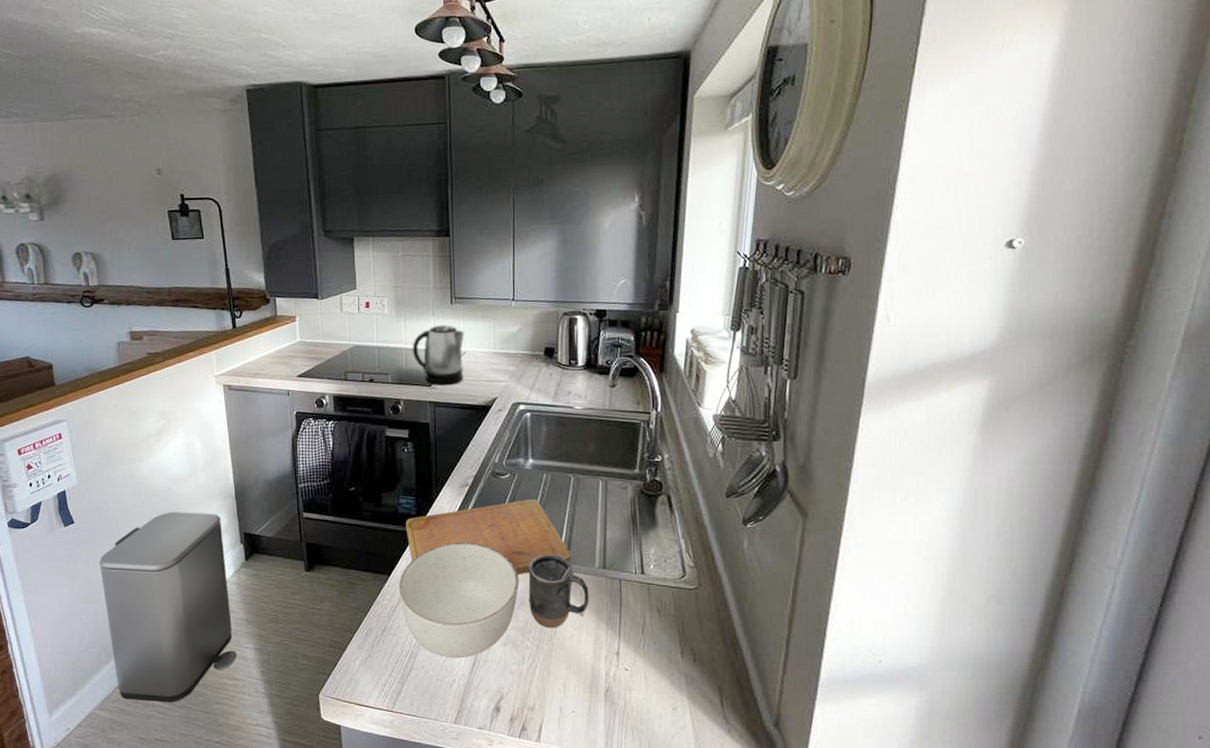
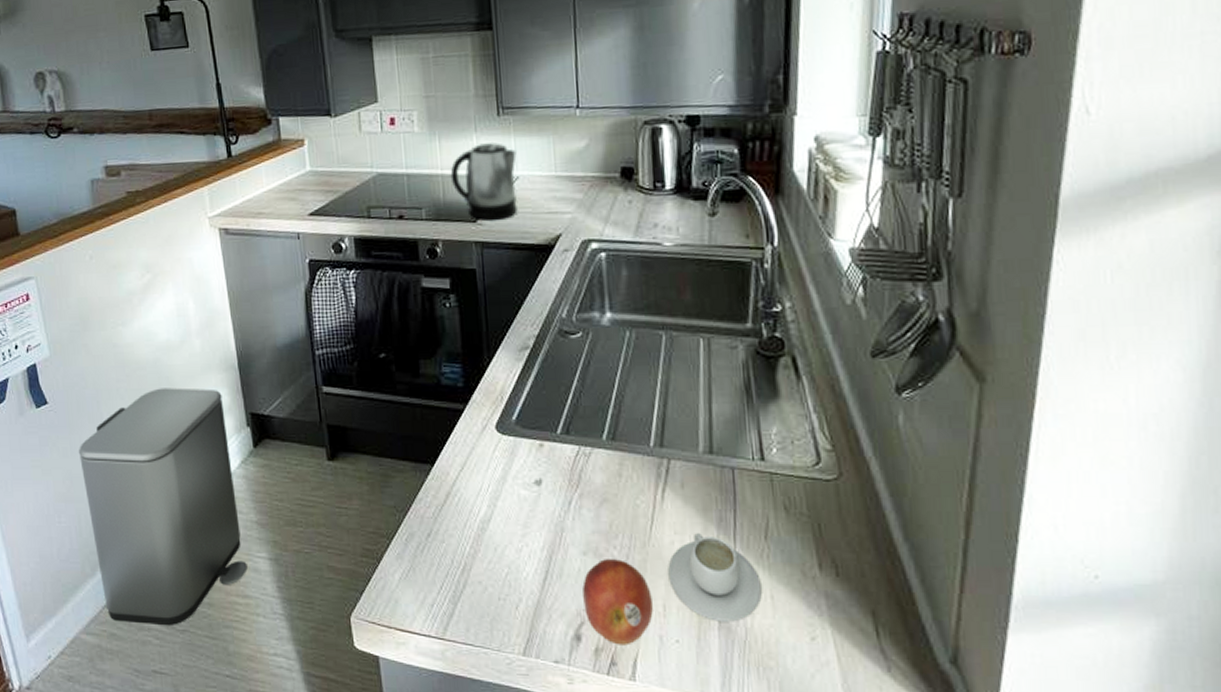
bowl: present [398,542,520,659] -> none [444,421,600,572]
cutting board: present [405,498,572,575] -> none [450,363,667,463]
fruit: none [503,649,556,715] -> present [582,559,653,646]
mug: present [528,553,590,629] -> none [610,434,693,533]
teacup: none [568,629,638,697] -> present [668,533,762,622]

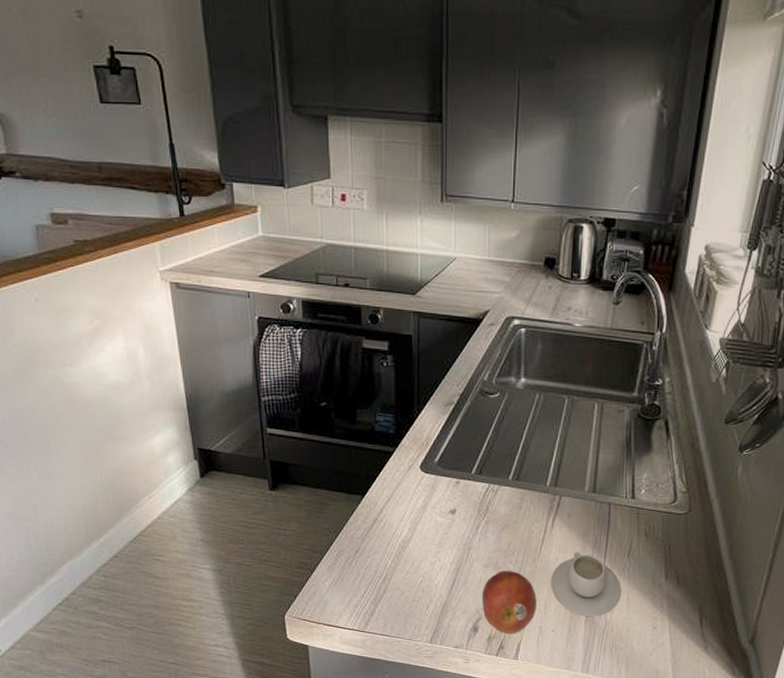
pedal bin: present [78,388,248,625] -> none [25,423,192,623]
kettle: present [450,143,517,222] -> none [394,226,455,295]

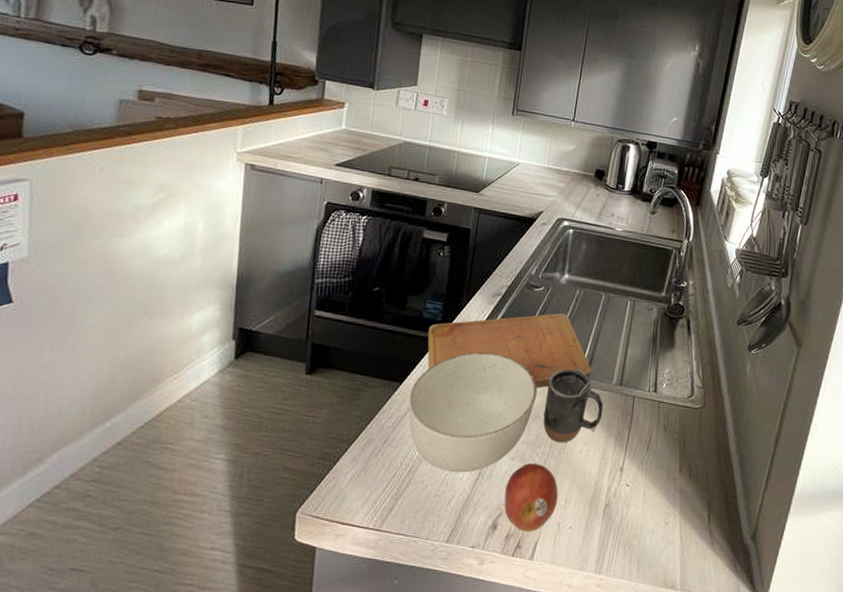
bowl: none [373,462,504,580] -> present [408,351,538,473]
cutting board: none [382,419,561,498] -> present [427,313,592,388]
mug: none [513,476,577,551] -> present [543,368,603,443]
teacup: present [551,552,621,617] -> none [573,445,639,512]

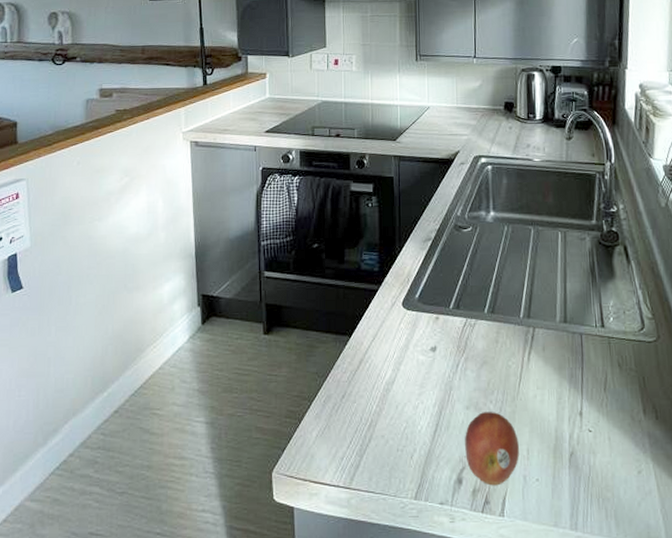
bowl: present [408,351,538,473] -> none [359,298,482,425]
cutting board: present [427,313,592,388] -> none [368,251,533,332]
mug: present [543,368,603,443] -> none [490,308,552,389]

